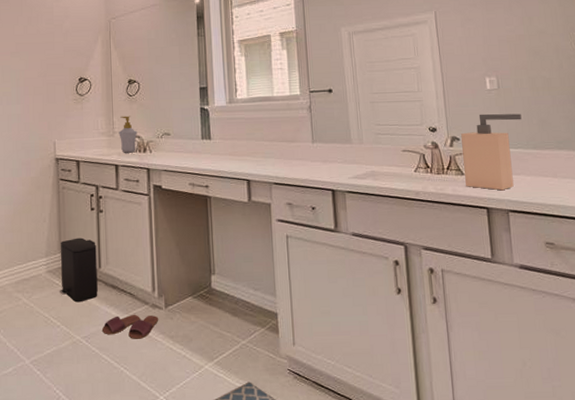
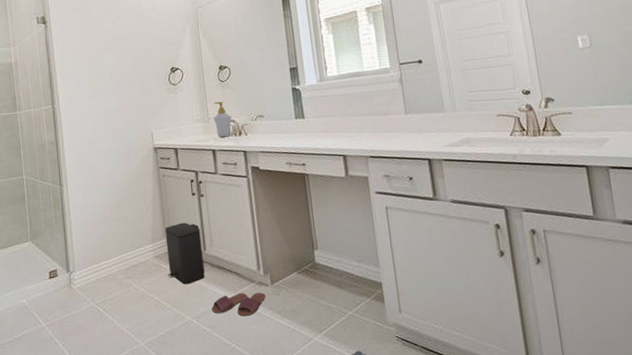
soap dispenser: present [461,113,522,191] -> none [555,69,617,148]

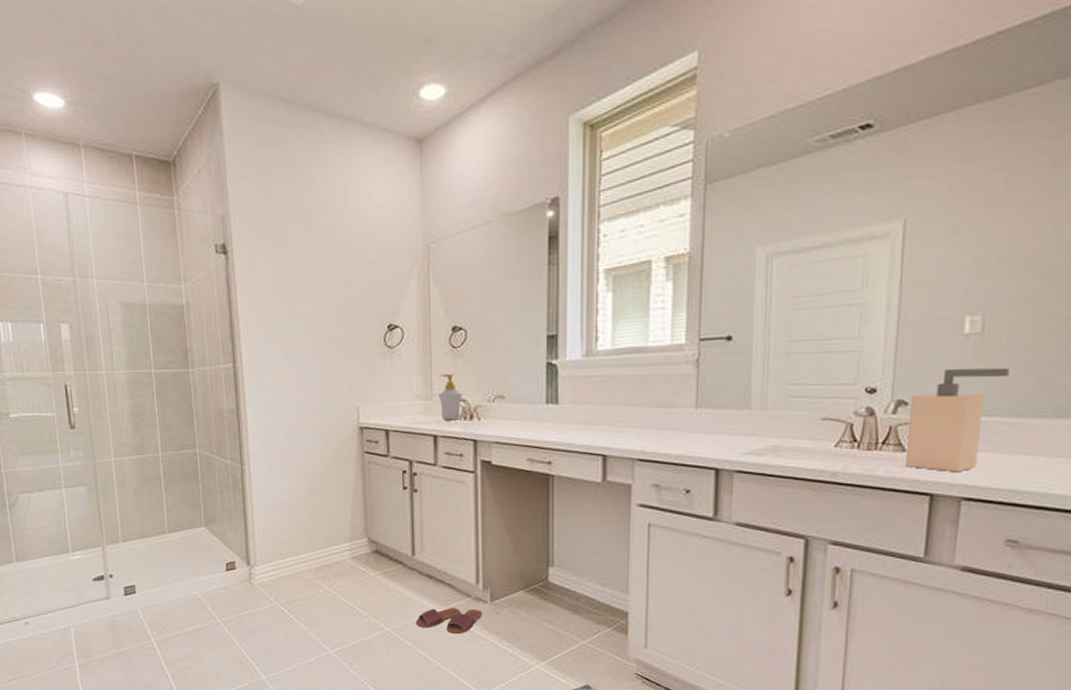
pedal bin: present [164,222,205,285] -> none [365,521,411,592]
soap dispenser: none [555,69,617,148] -> present [906,368,1010,473]

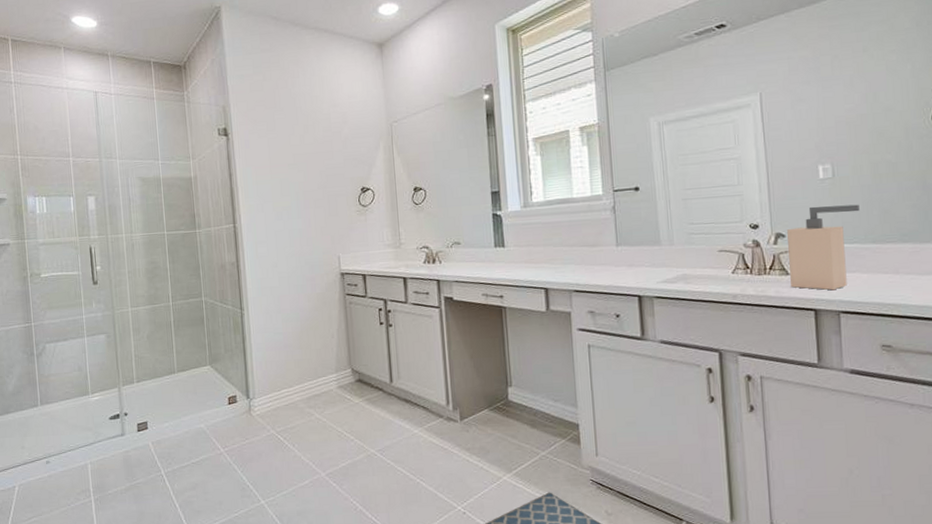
slippers: present [416,607,483,634] -> none [397,427,454,452]
soap bottle: present [438,373,463,421] -> none [405,225,426,265]

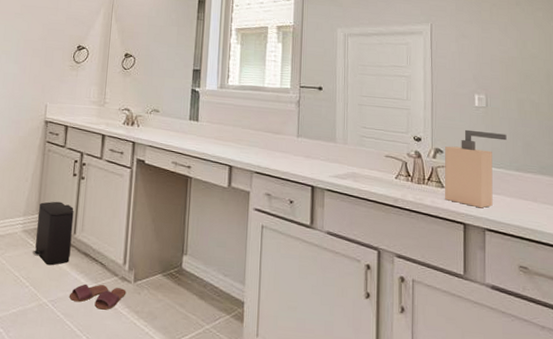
pedal bin: none [349,352,391,417] -> present [31,201,74,266]
slippers: none [397,427,454,452] -> present [69,283,127,310]

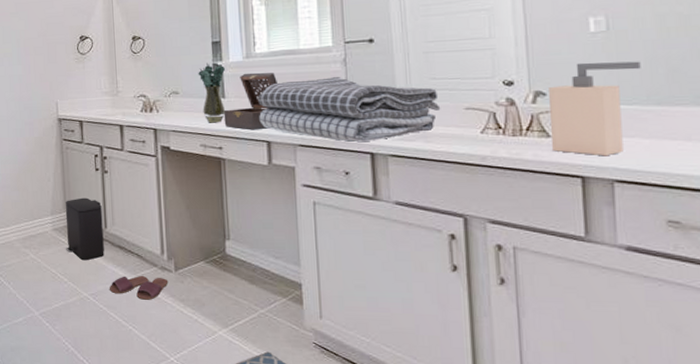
vase: none [178,87,201,144] -> present [198,63,226,123]
jewelry box: none [195,101,244,154] -> present [223,72,279,130]
towel: none [225,113,368,176] -> present [258,76,441,143]

